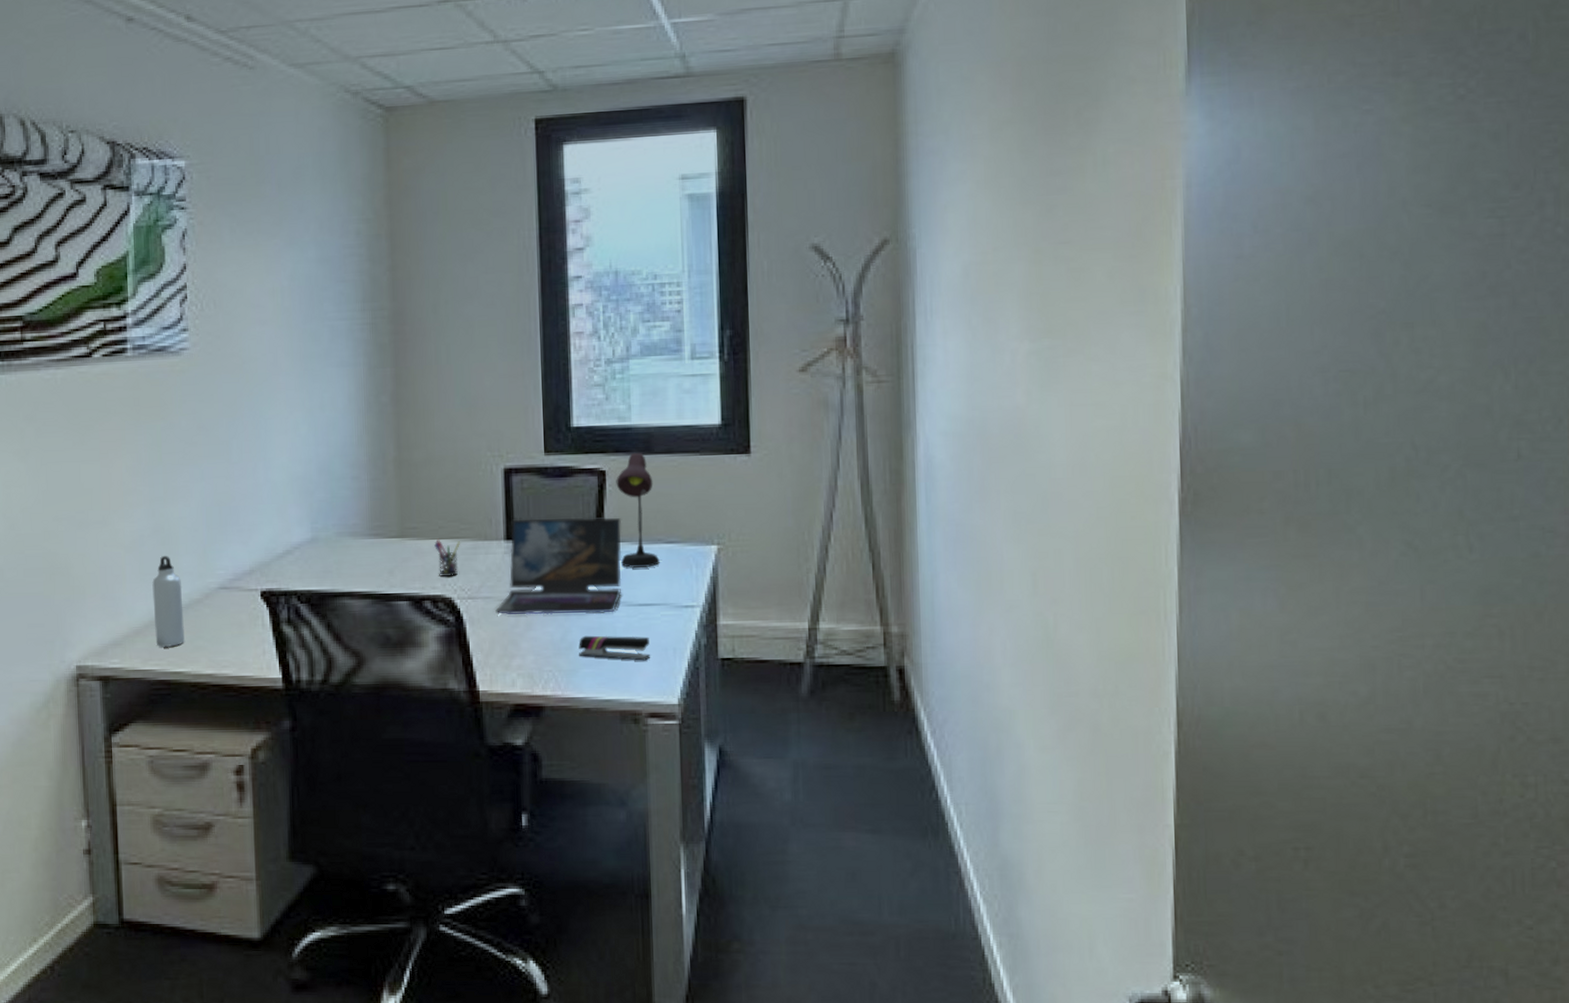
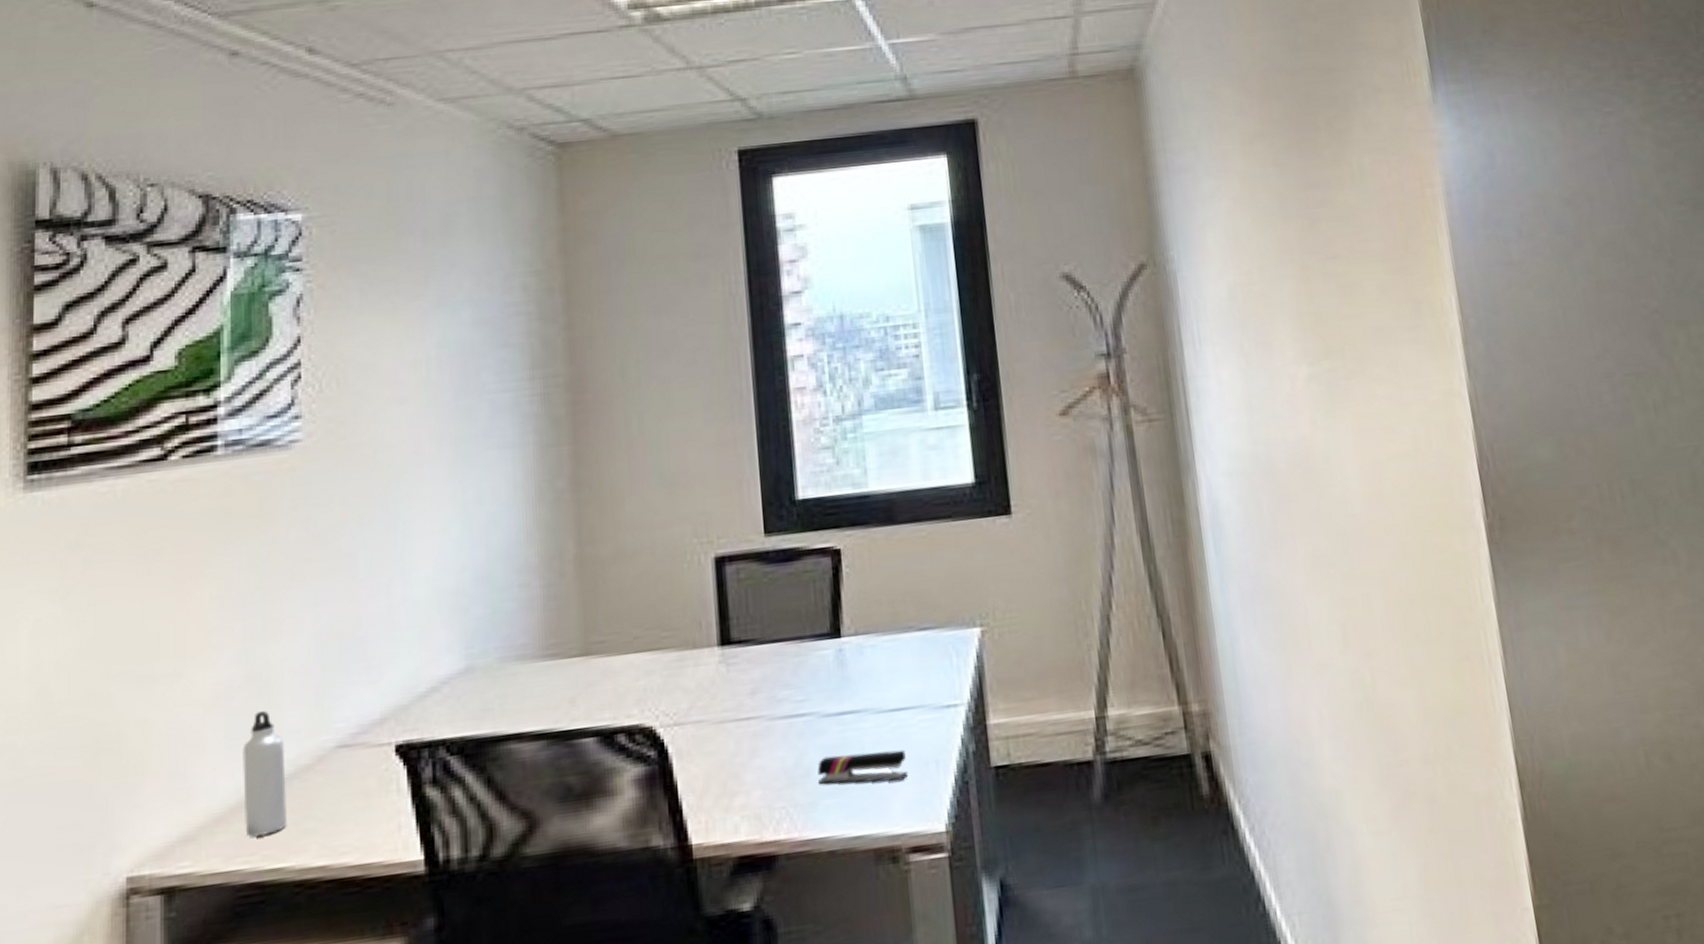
pen holder: present [434,538,461,576] -> none [628,652,663,701]
laptop: present [495,517,622,615] -> none [709,604,867,741]
desk lamp: present [616,453,660,568] -> none [853,524,913,666]

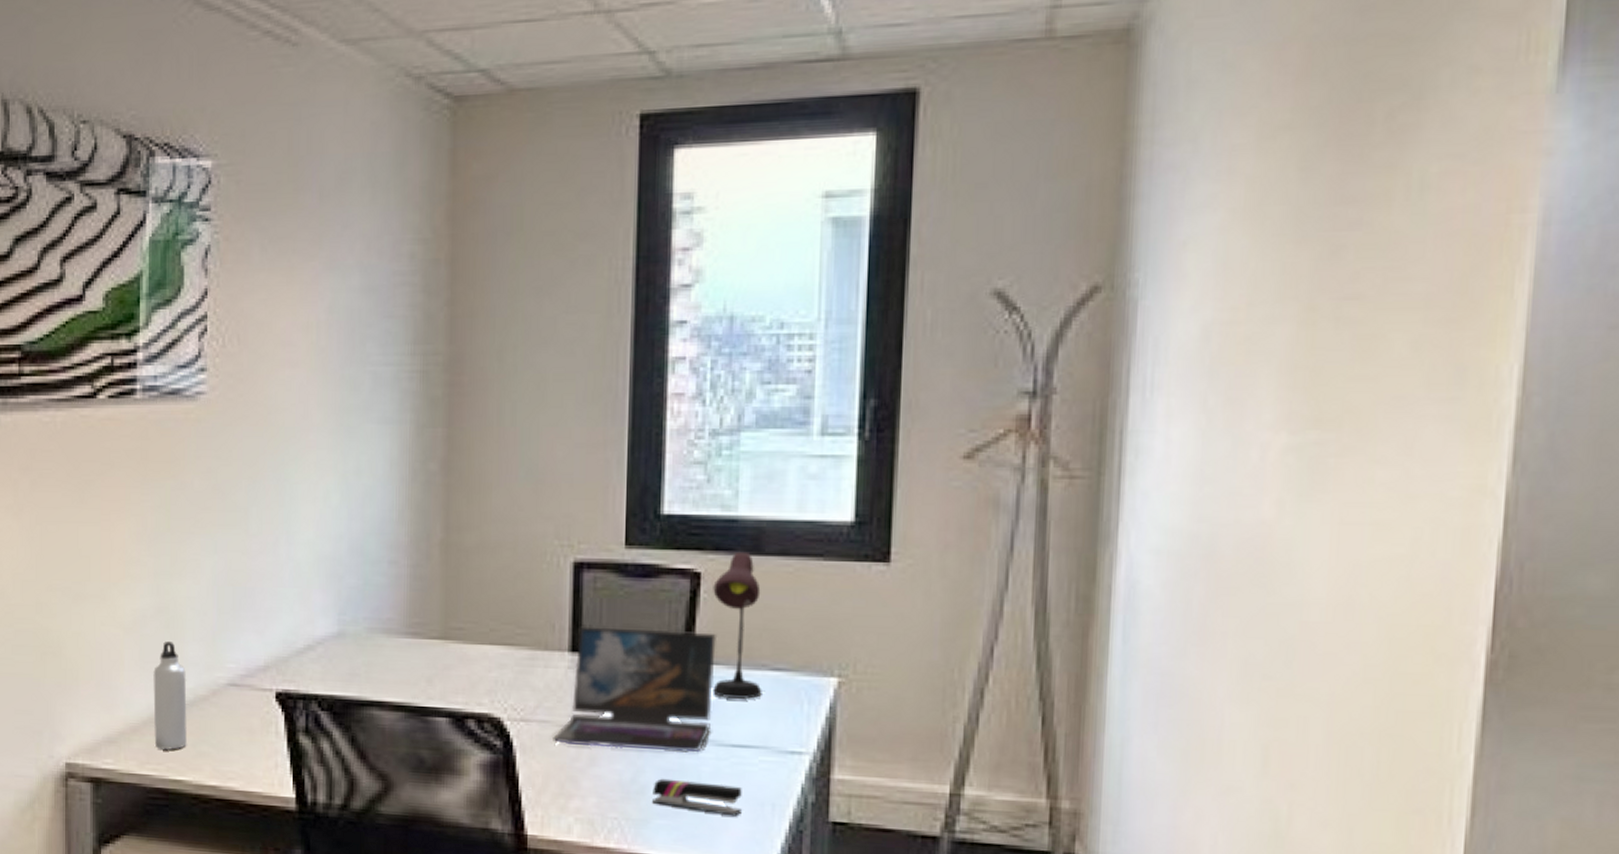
laptop: none [709,604,867,741] -> present [553,626,718,753]
desk lamp: none [853,524,913,666] -> present [711,553,762,699]

